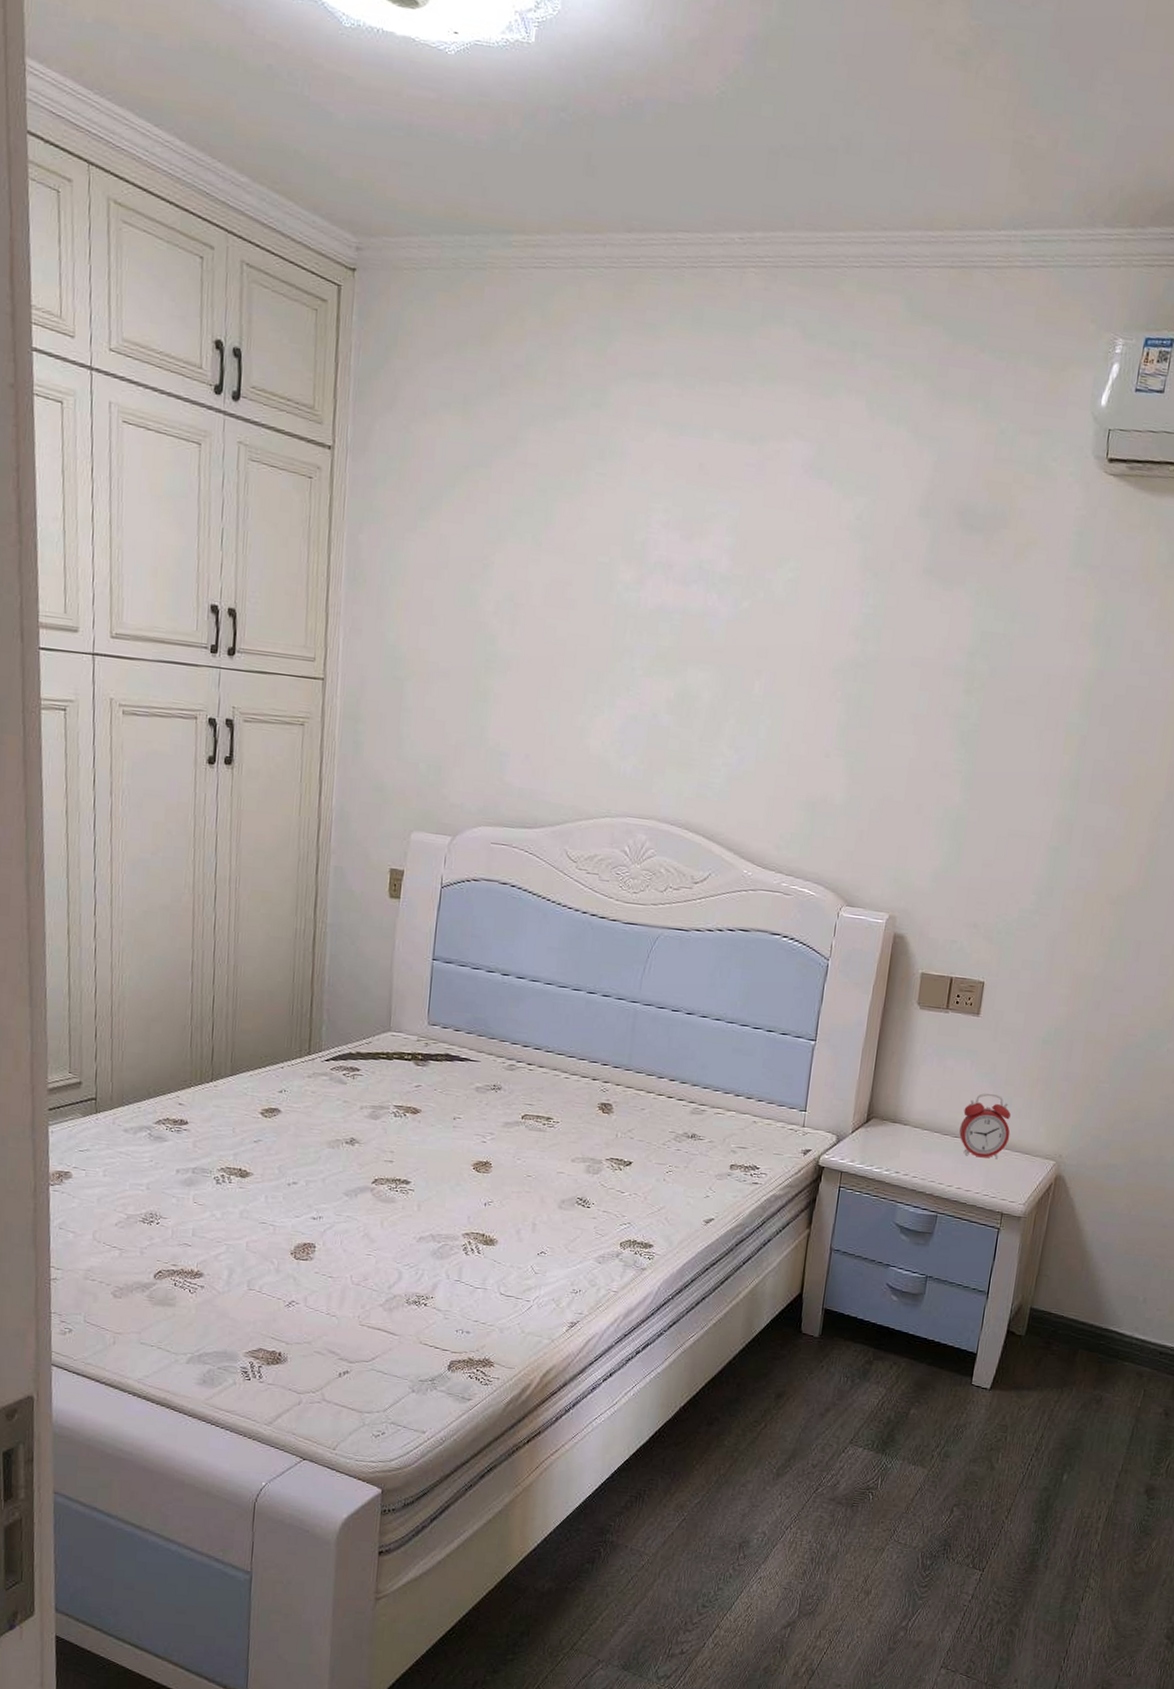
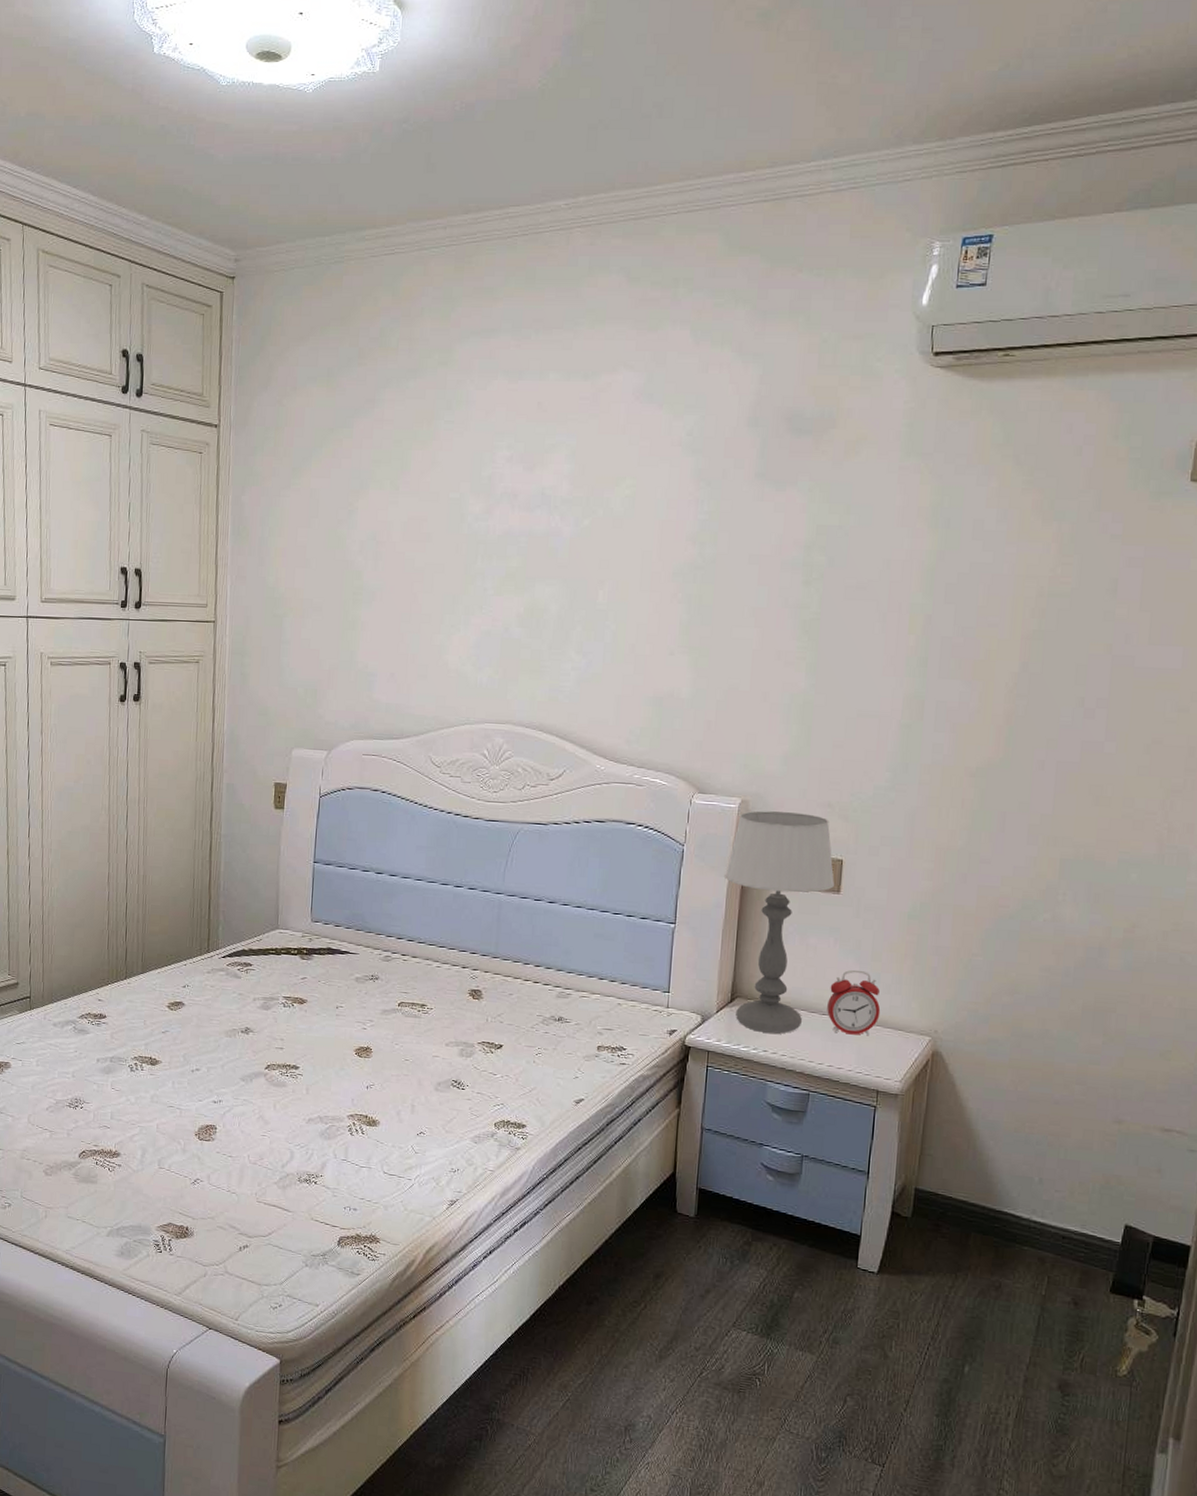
table lamp: none [868,927,976,1156] -> present [725,811,835,1034]

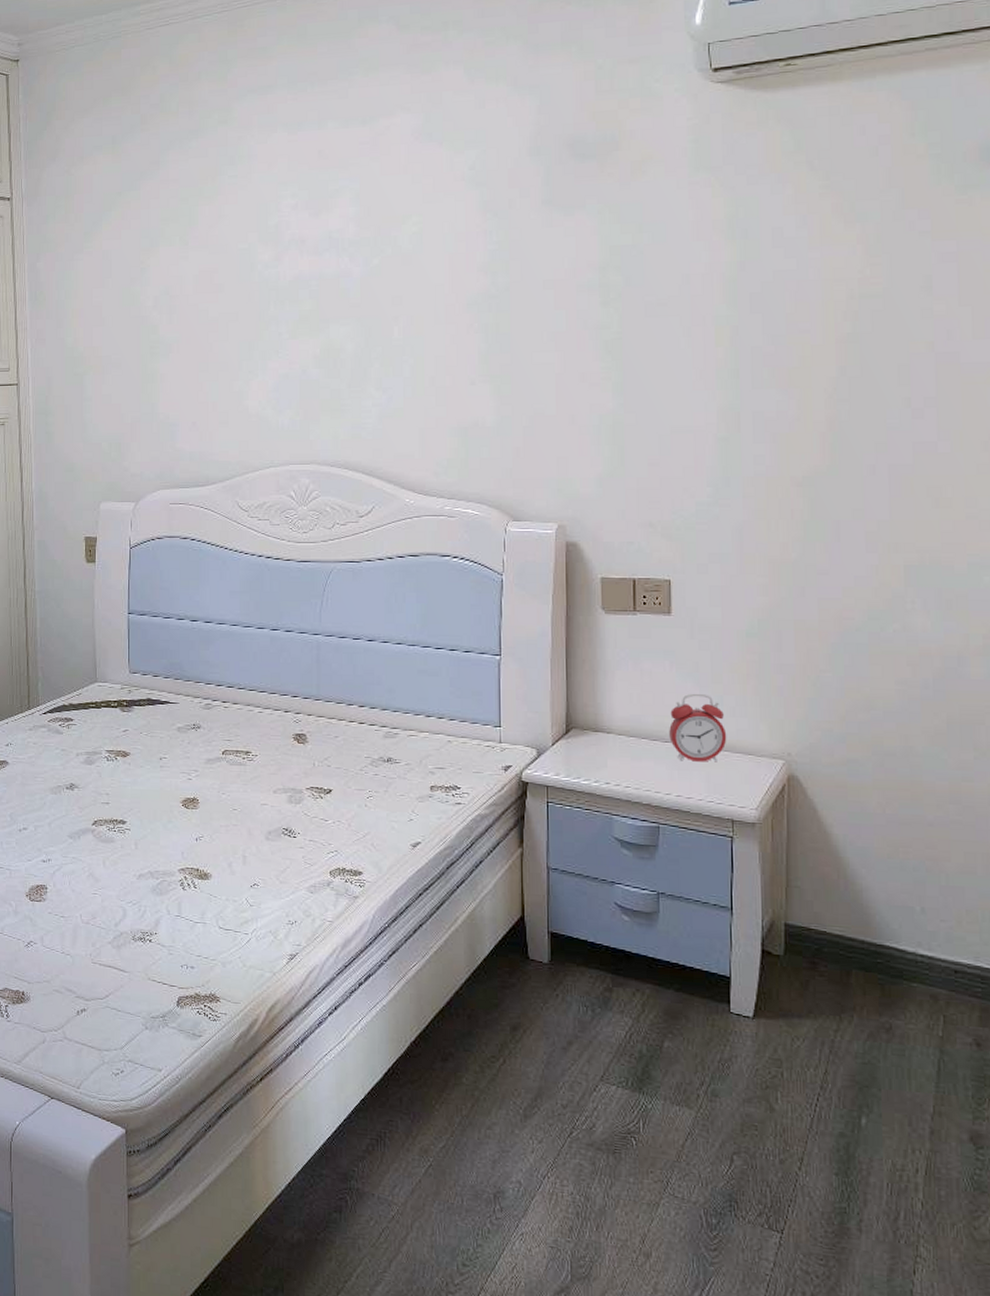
table lamp: present [725,811,835,1034] -> none [548,535,665,765]

